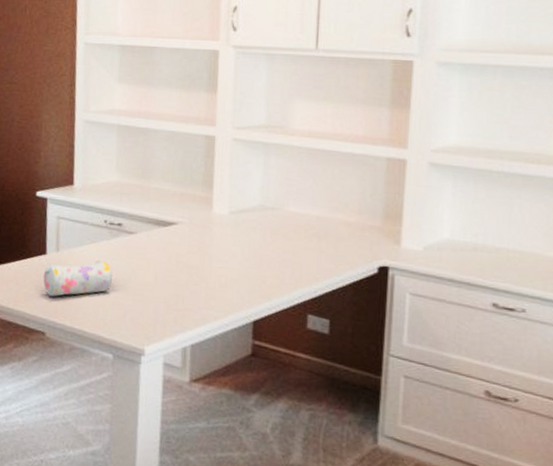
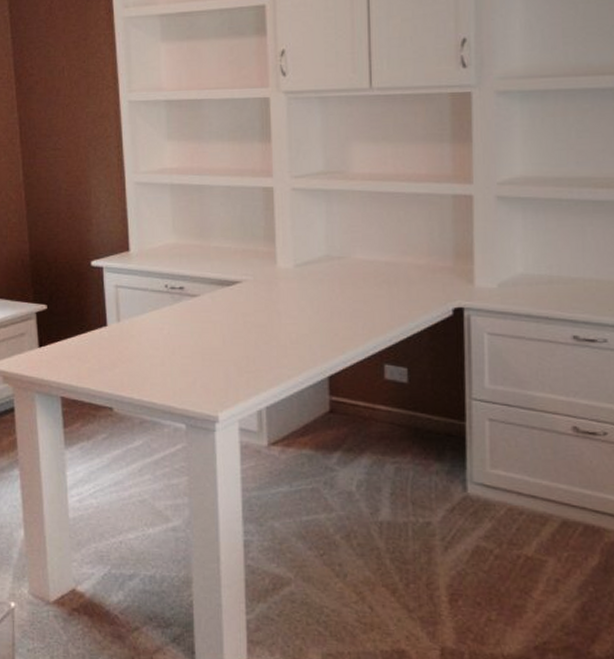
pencil case: present [43,259,112,297] -> none [106,326,178,370]

